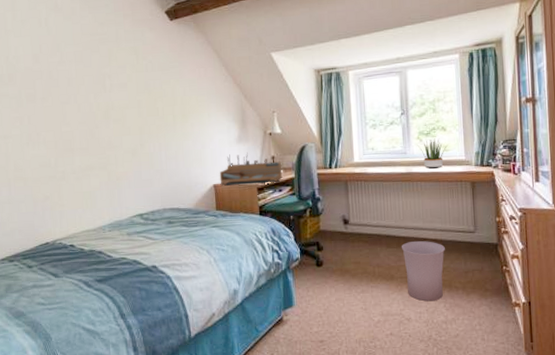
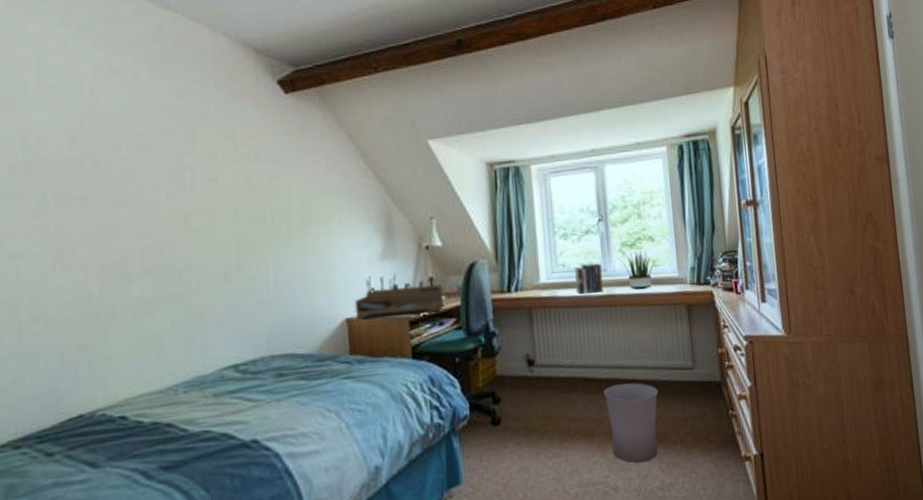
books: none [381,147,403,171] -> present [575,263,603,294]

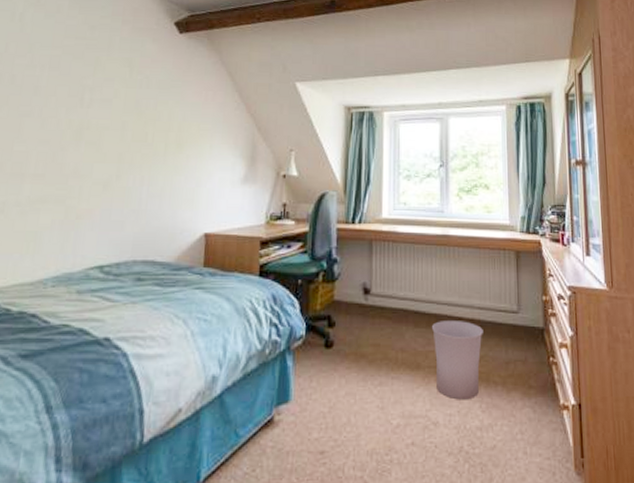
desk organizer: present [354,272,445,320] -> none [214,196,294,237]
books: present [575,263,603,294] -> none [415,204,439,232]
potted plant: present [619,251,658,290] -> none [456,197,491,233]

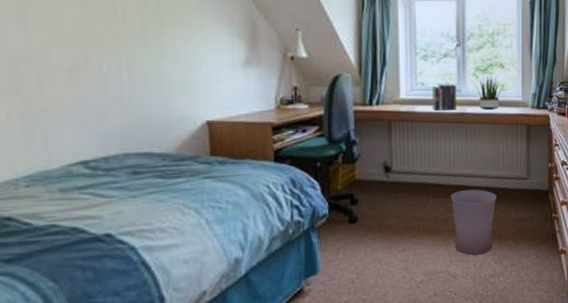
books: none [415,204,439,232] -> present [433,84,456,111]
potted plant: none [456,197,491,233] -> present [473,76,506,111]

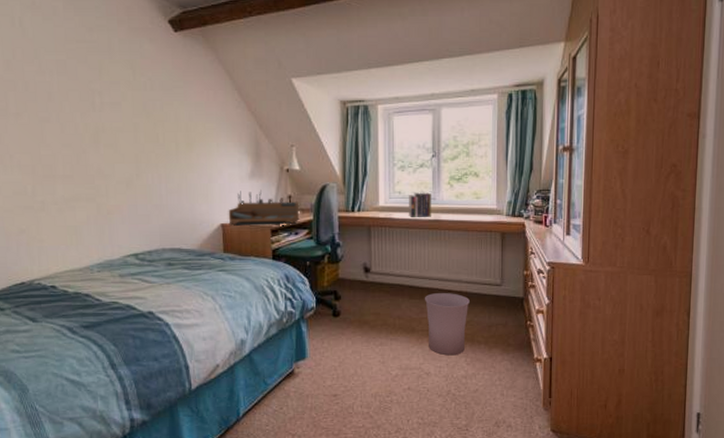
desk organizer: none [216,79,308,123] -> present [228,189,300,226]
potted plant: present [473,76,506,111] -> none [447,184,480,218]

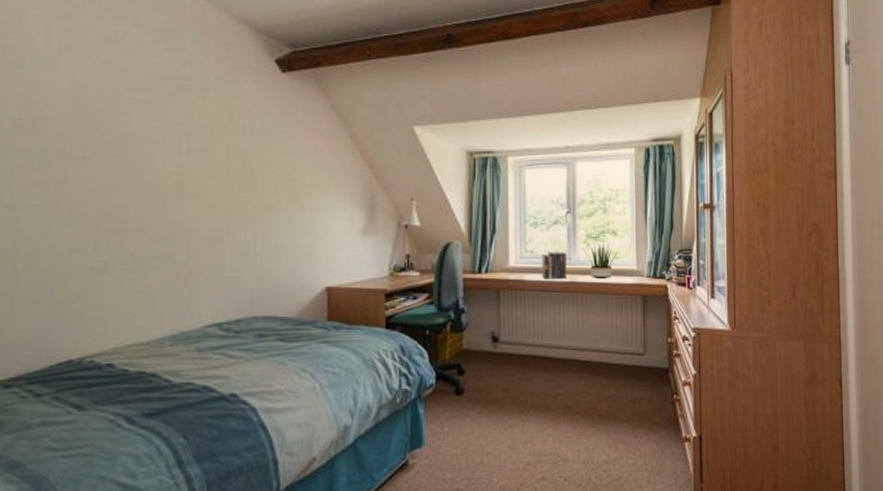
desk organizer: present [228,189,300,226] -> none [335,247,419,289]
waste bin: present [424,293,470,356] -> none [559,364,610,438]
potted plant: none [447,184,480,218] -> present [584,243,619,280]

